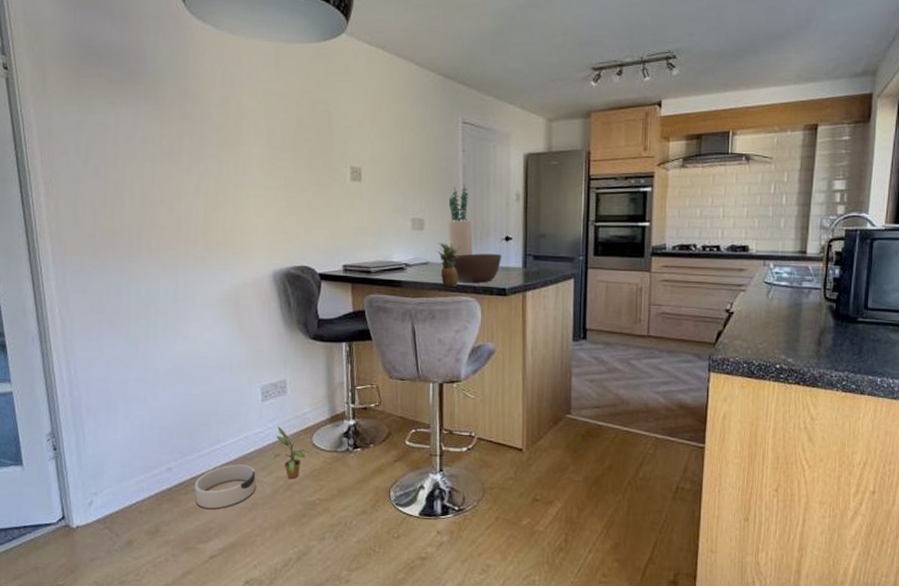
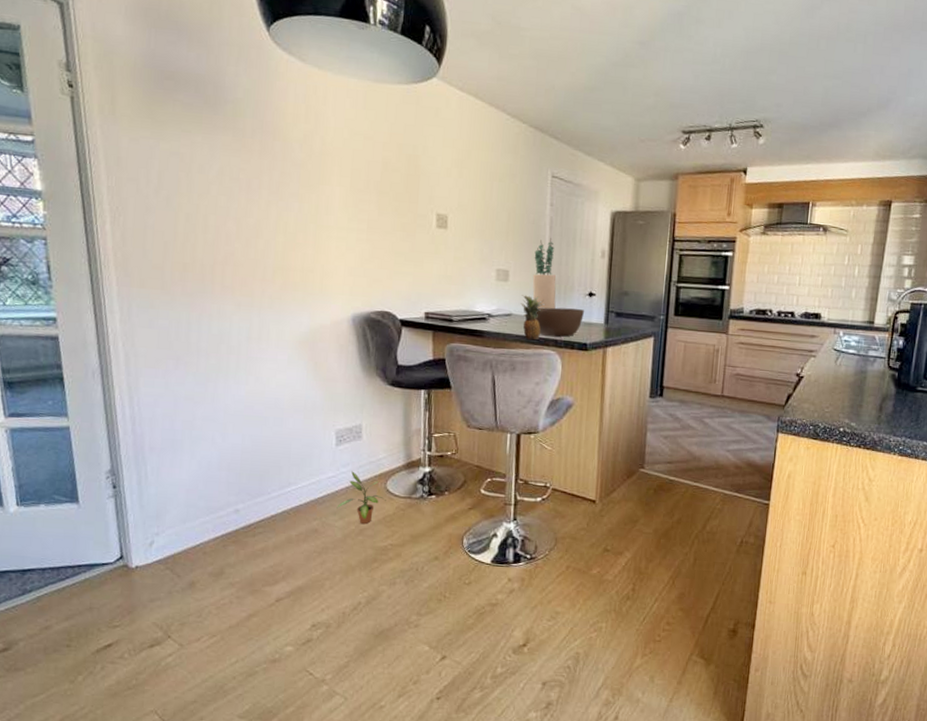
pet bowl: present [194,464,257,510] -> none [262,507,328,553]

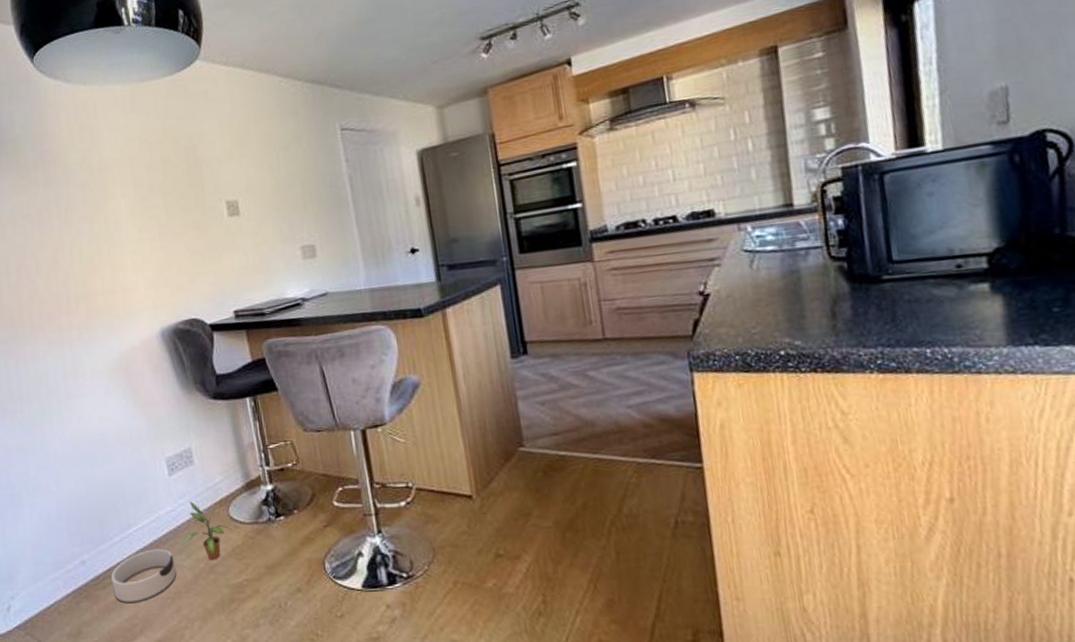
pet bowl: none [262,507,328,553] -> present [111,548,177,604]
fruit: present [521,295,546,340] -> none [334,266,365,319]
vase: present [532,238,557,310] -> none [339,198,375,281]
bowl: present [535,307,584,337] -> none [354,270,410,310]

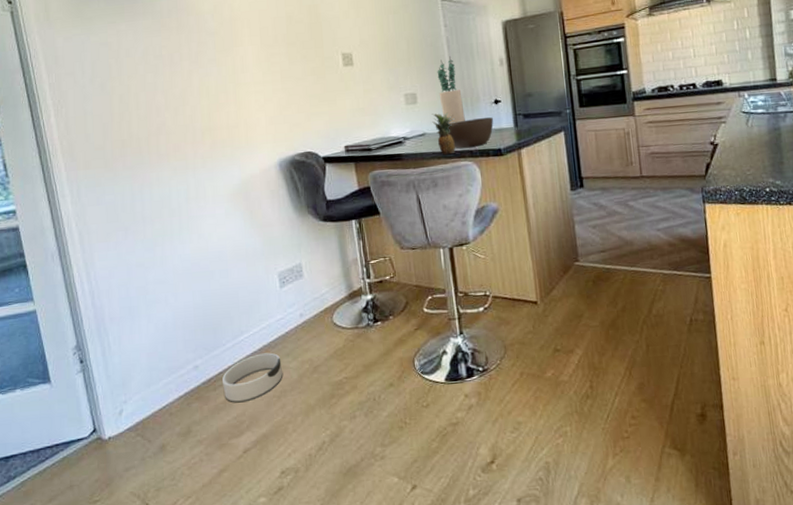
potted plant: present [181,501,232,561] -> none [289,310,335,362]
fruit: none [334,266,365,319] -> present [431,112,456,155]
vase: none [339,198,375,281] -> present [437,56,465,125]
bowl: none [354,270,410,310] -> present [448,117,494,148]

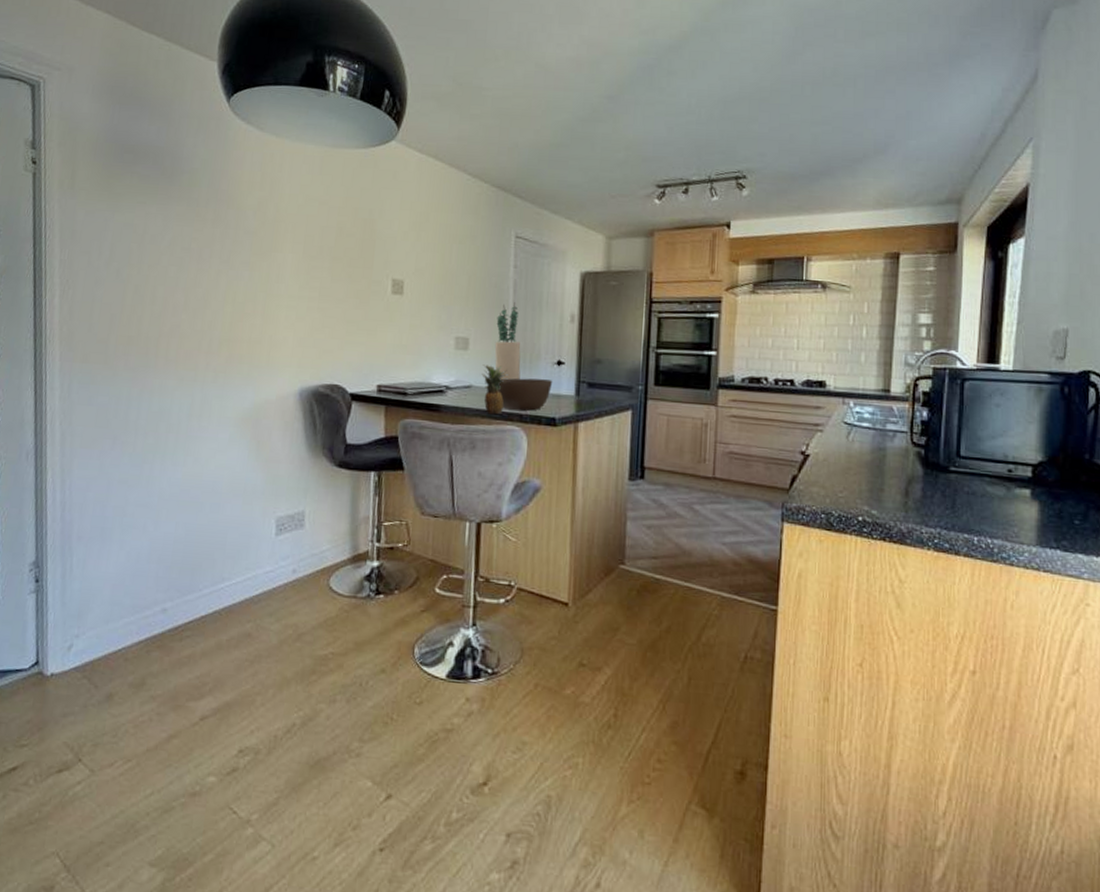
pet bowl: present [221,352,283,403] -> none [190,607,262,661]

